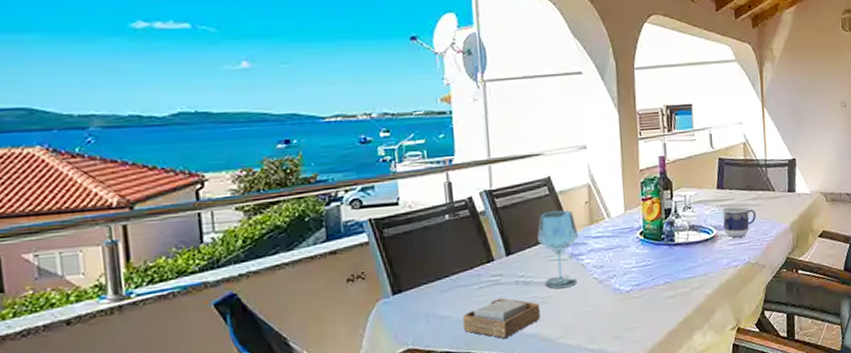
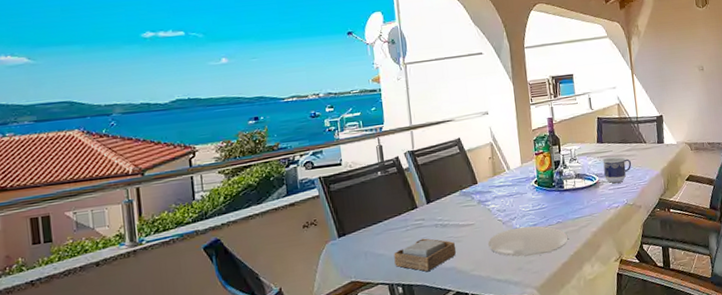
wine glass: present [537,210,579,289] -> none [451,165,485,230]
plate: none [579,286,678,323] -> present [487,226,569,257]

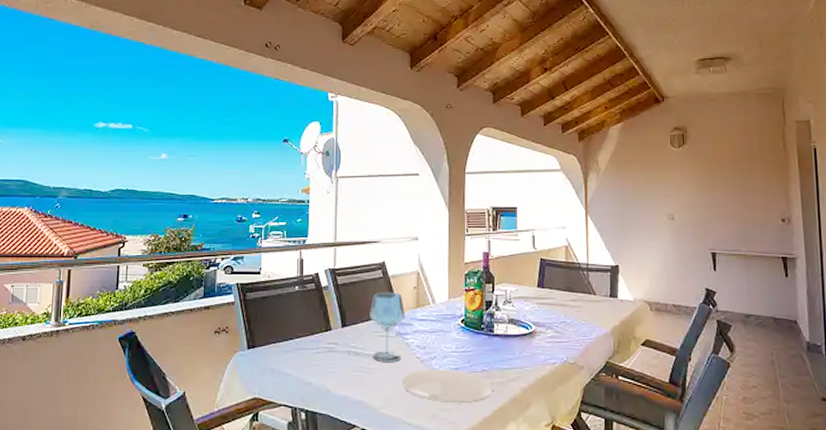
napkin holder: present [394,238,456,272] -> none [301,364,367,401]
wine glass: none [451,165,485,230] -> present [370,292,406,363]
cup: present [602,156,632,184] -> none [542,306,576,336]

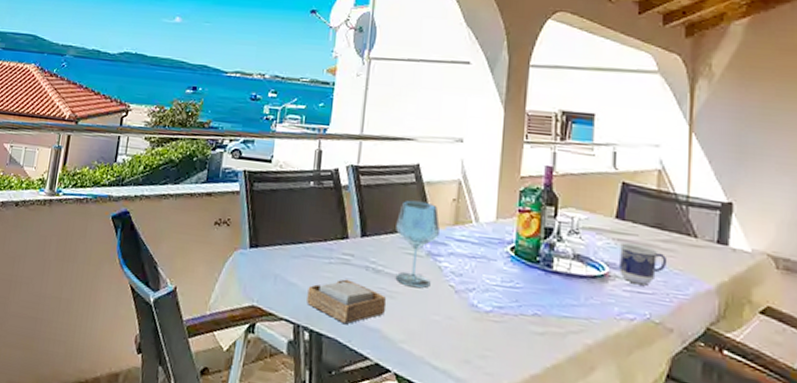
napkin holder: none [301,364,367,401] -> present [307,279,387,325]
plate: present [401,369,493,404] -> none [428,302,547,354]
cup: none [542,306,576,336] -> present [619,242,668,286]

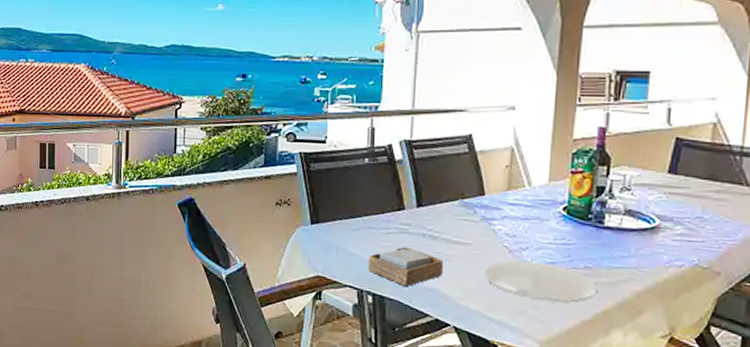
wine glass: present [395,200,441,288] -> none [450,169,494,251]
plate: none [428,302,547,354] -> present [484,260,598,304]
cup: present [619,242,668,286] -> none [670,196,718,234]

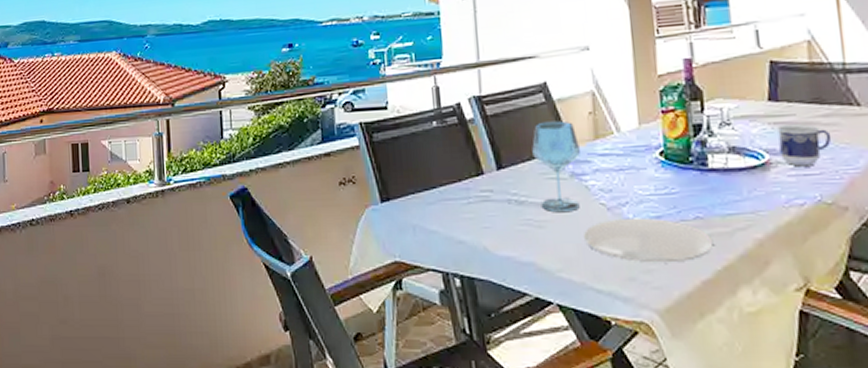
napkin holder: present [368,246,444,287] -> none [450,217,537,264]
wine glass: none [450,169,494,251] -> present [532,120,582,213]
cup: none [670,196,718,234] -> present [777,124,832,167]

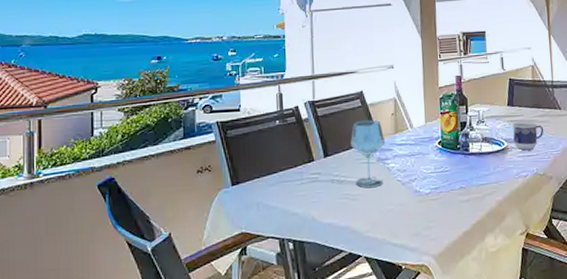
plate: present [583,217,714,263] -> none [384,189,471,222]

